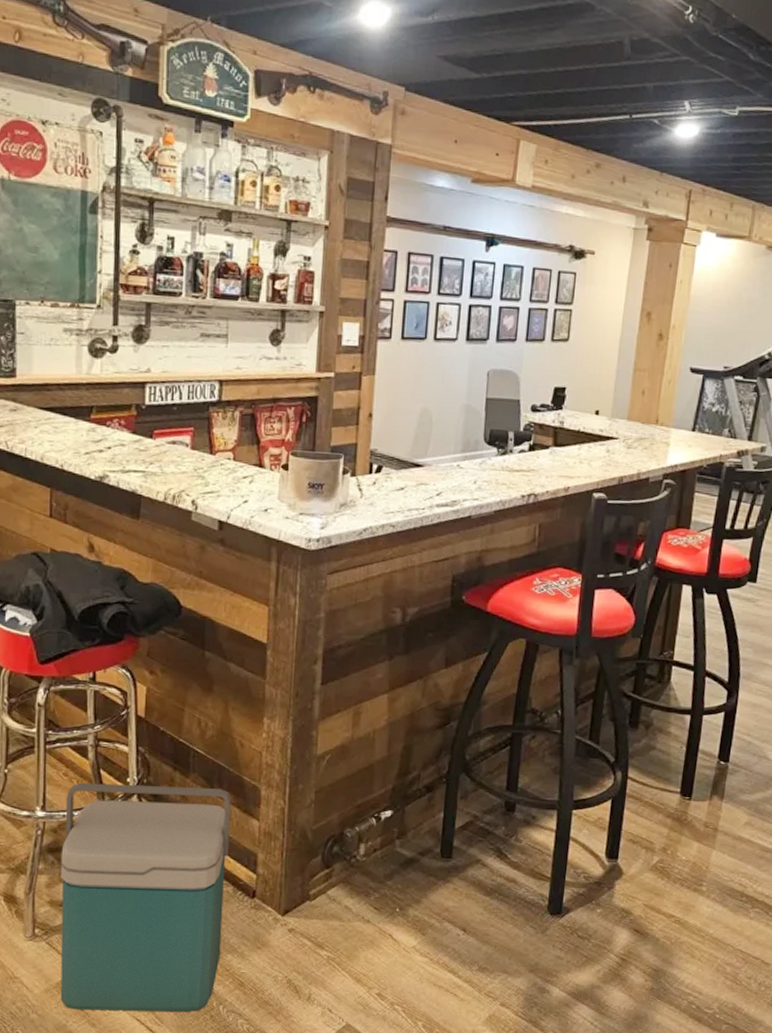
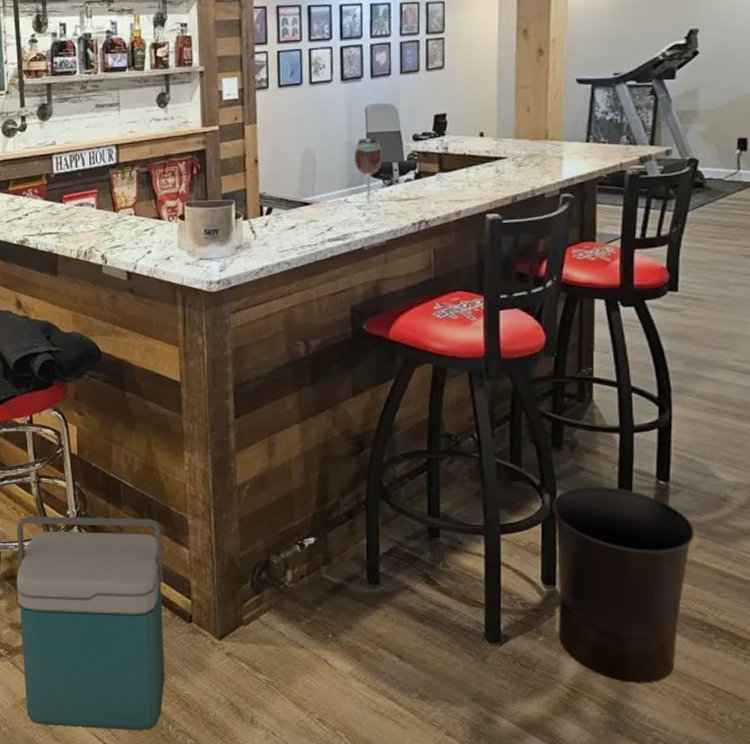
wineglass: none [468,403,500,479] -> present [354,138,383,210]
waste bin: none [615,765,745,951] -> present [553,486,694,683]

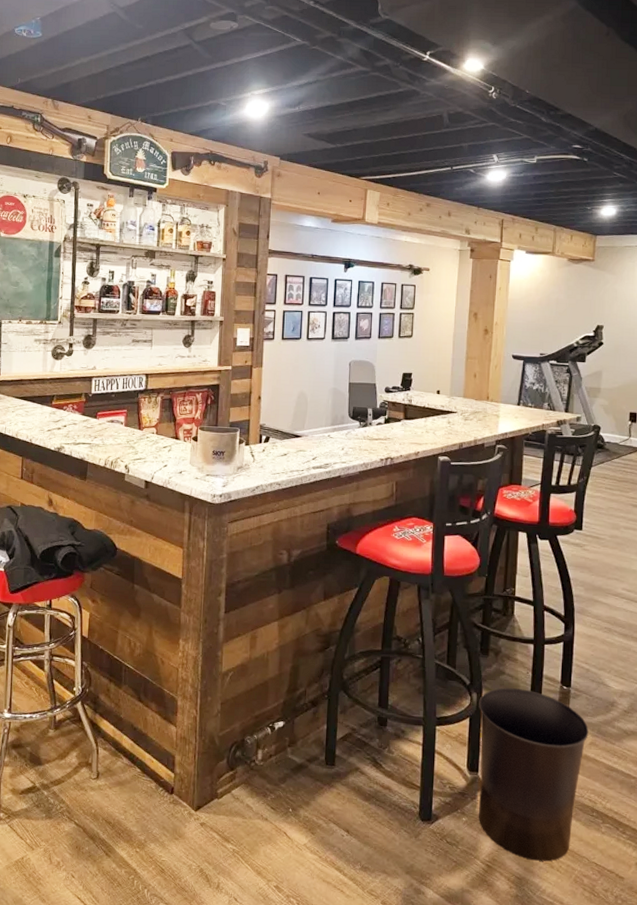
cooler: present [16,515,165,730] -> none [18,690,155,894]
wineglass: present [354,138,383,210] -> none [337,387,361,446]

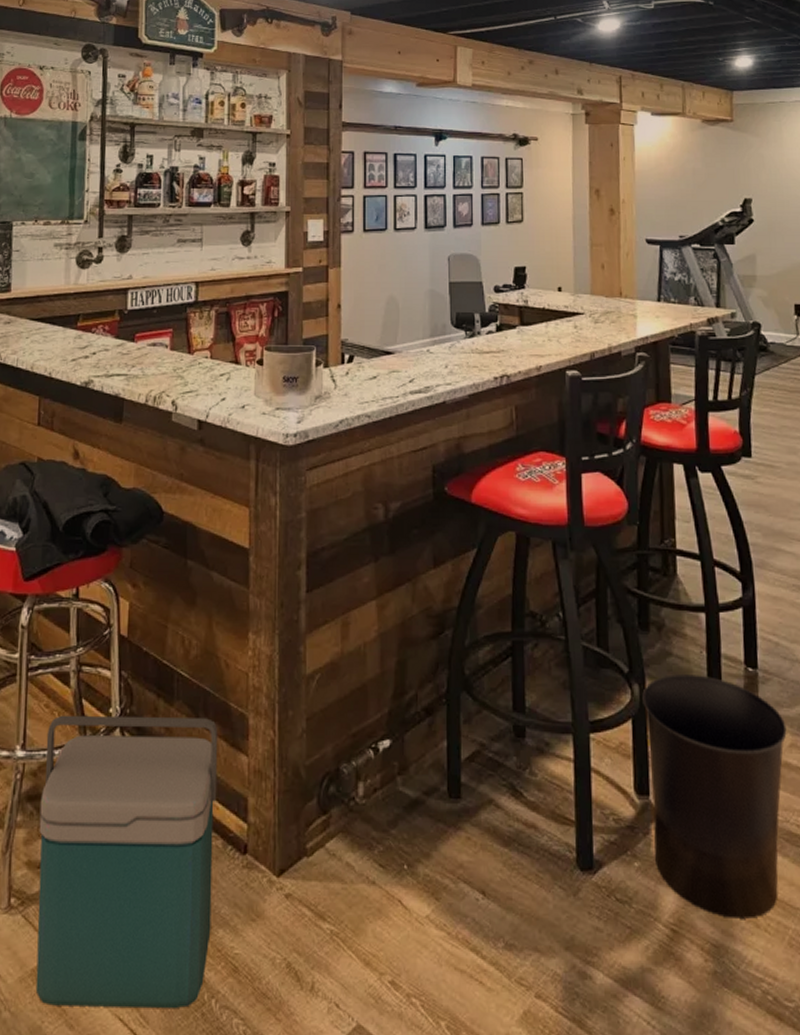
cooler: none [18,690,155,894] -> present [35,715,218,1008]

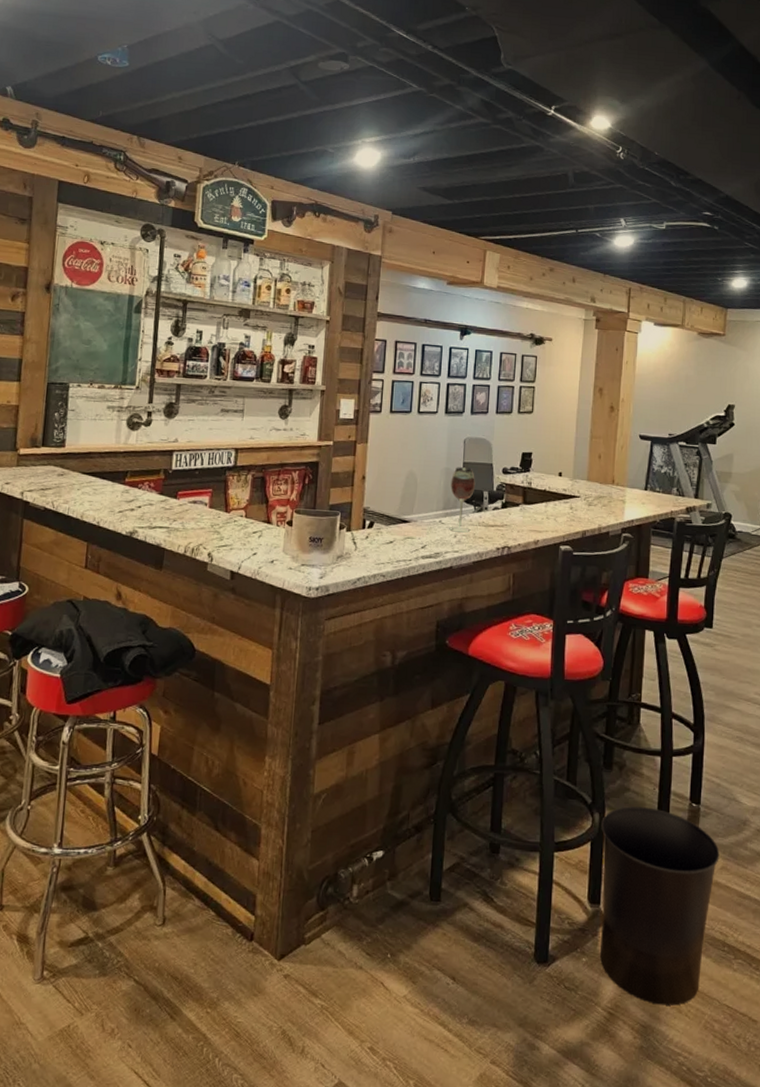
cooler: present [35,715,218,1008] -> none [62,819,234,1064]
wineglass: none [437,288,465,362] -> present [449,467,476,533]

